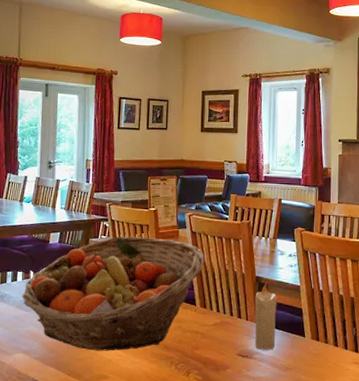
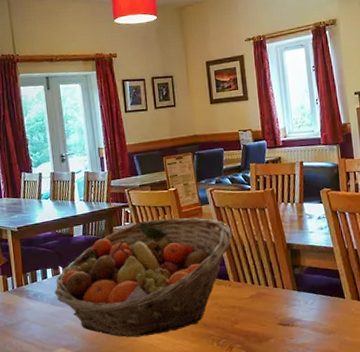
candle: present [254,283,277,350] -> none [288,249,316,317]

